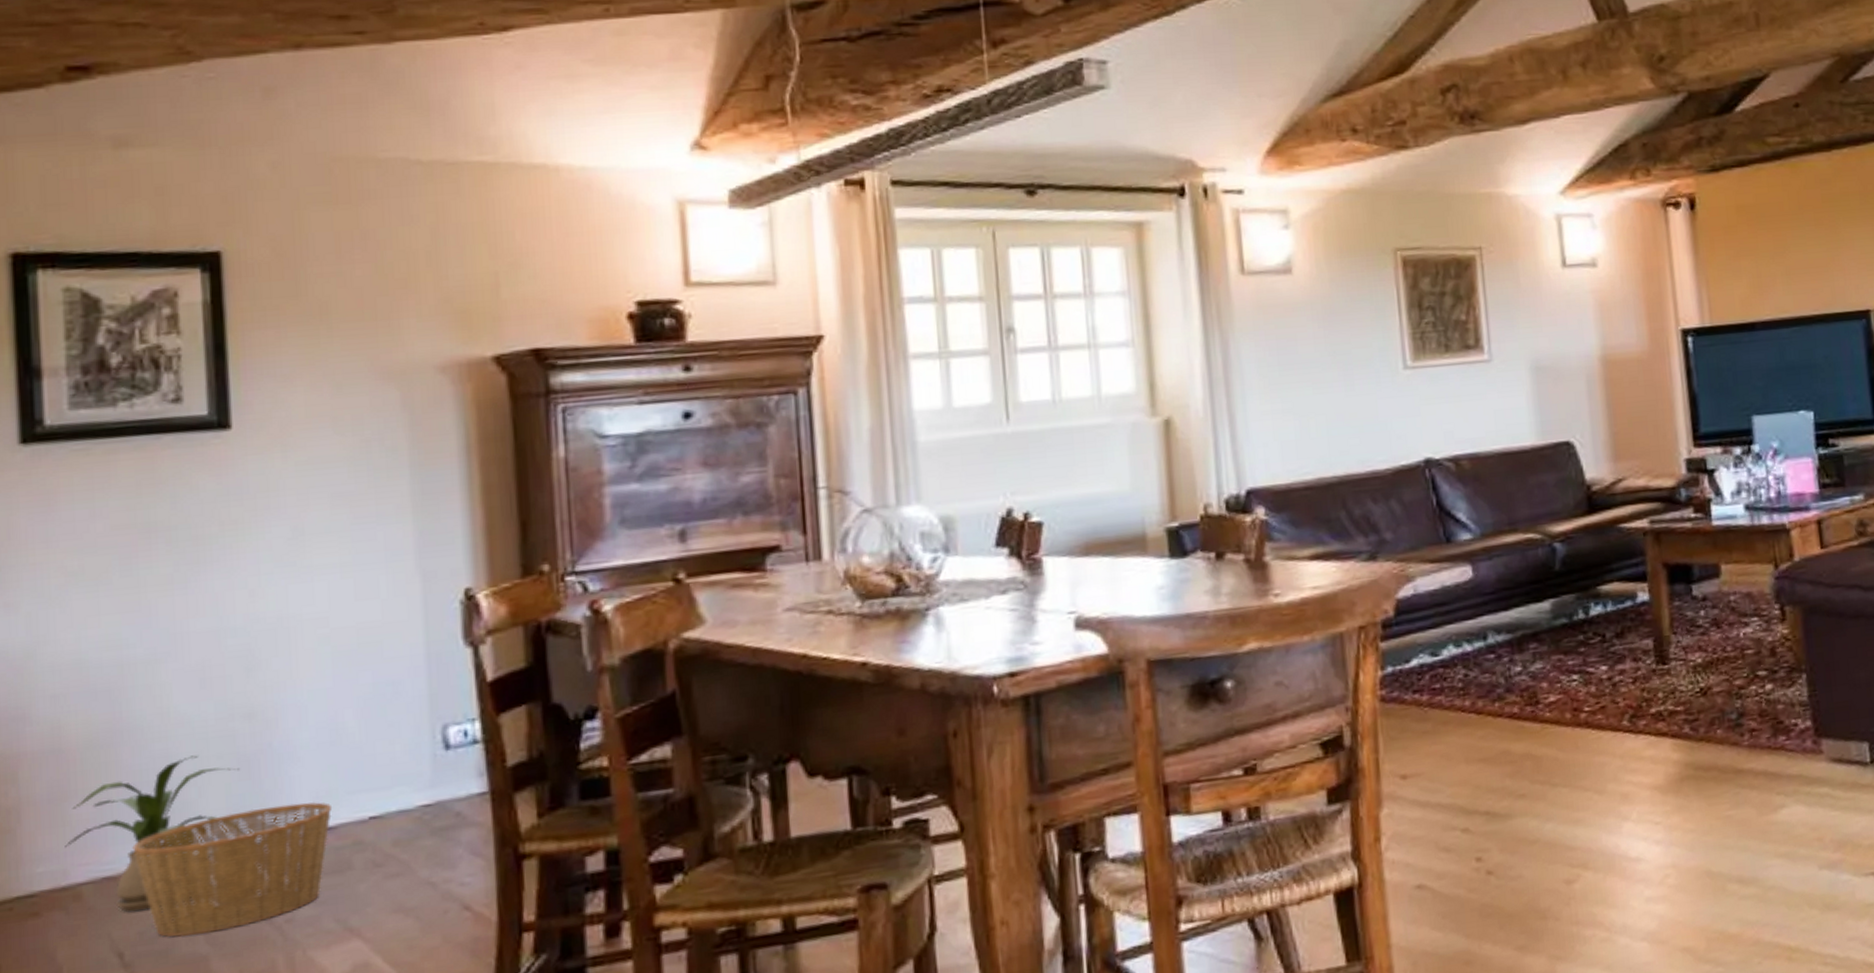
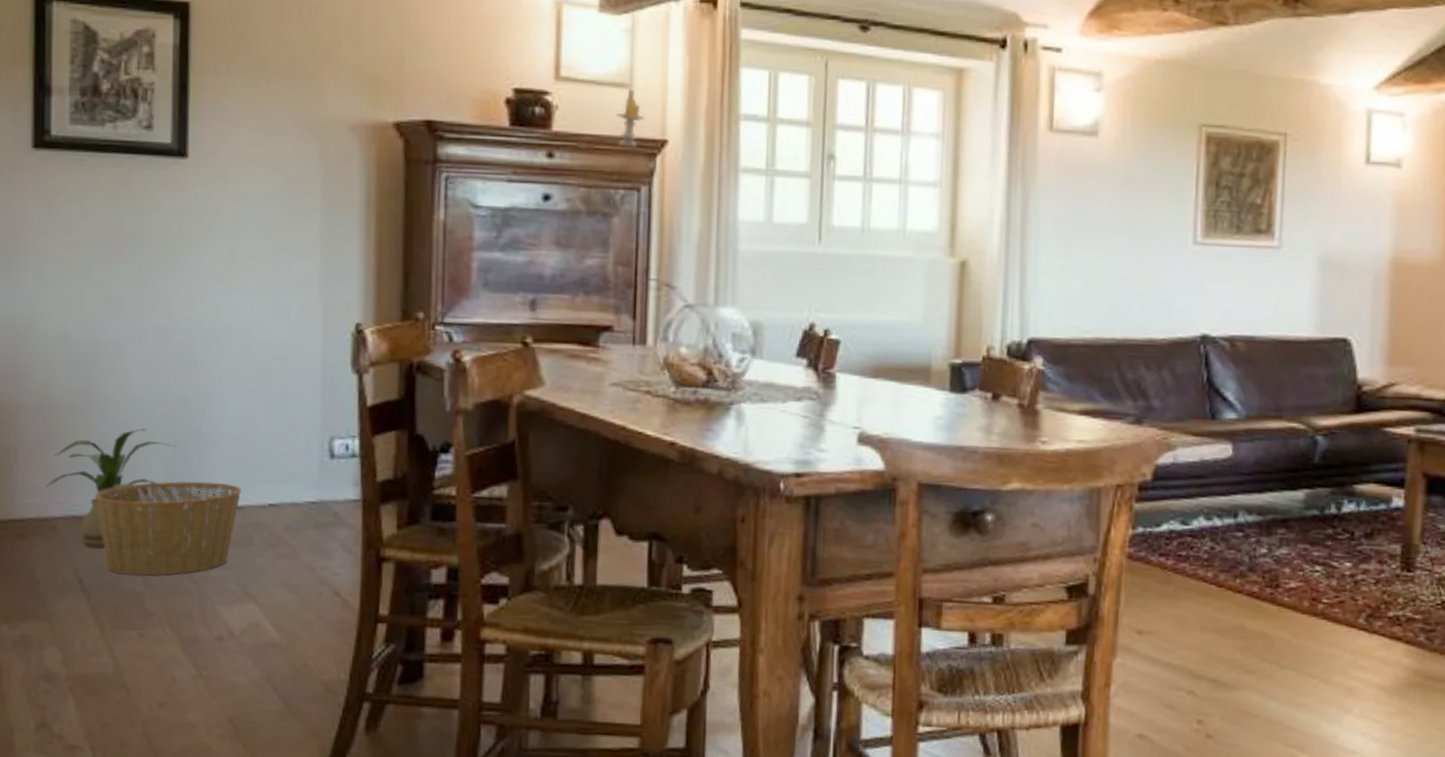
candle: none [759,285,795,350] -> present [615,88,645,149]

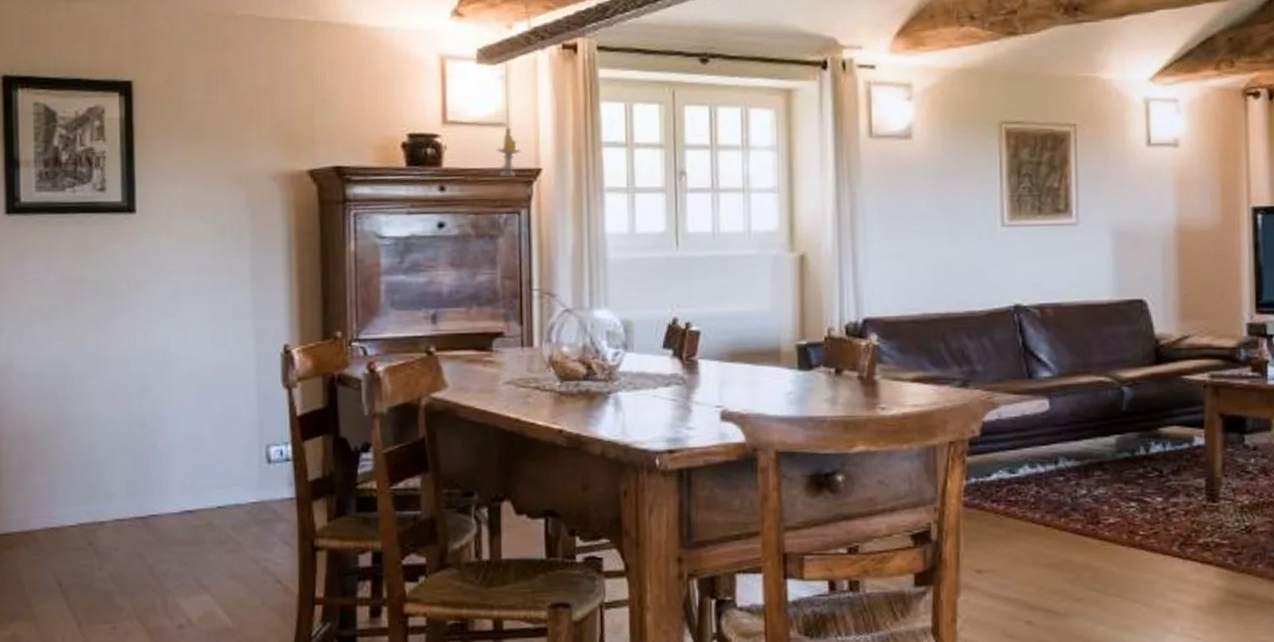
house plant: present [47,428,176,548] -> none [28,448,138,554]
basket: present [94,481,241,577] -> none [69,490,193,577]

